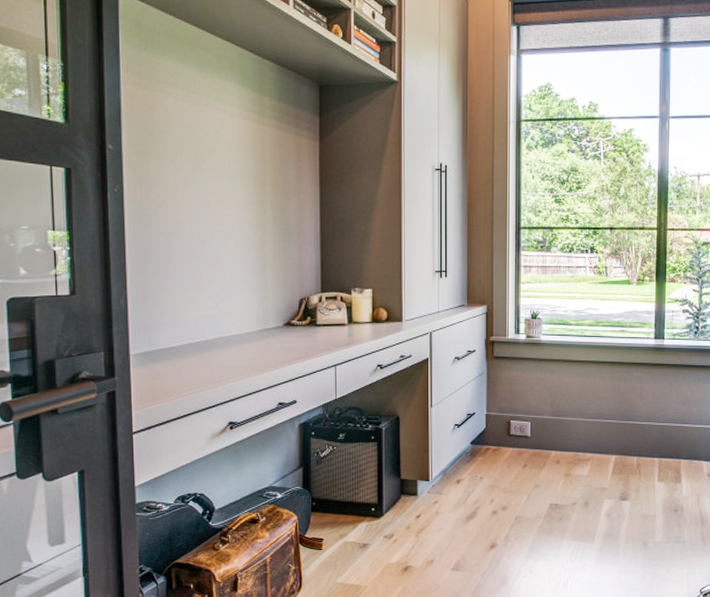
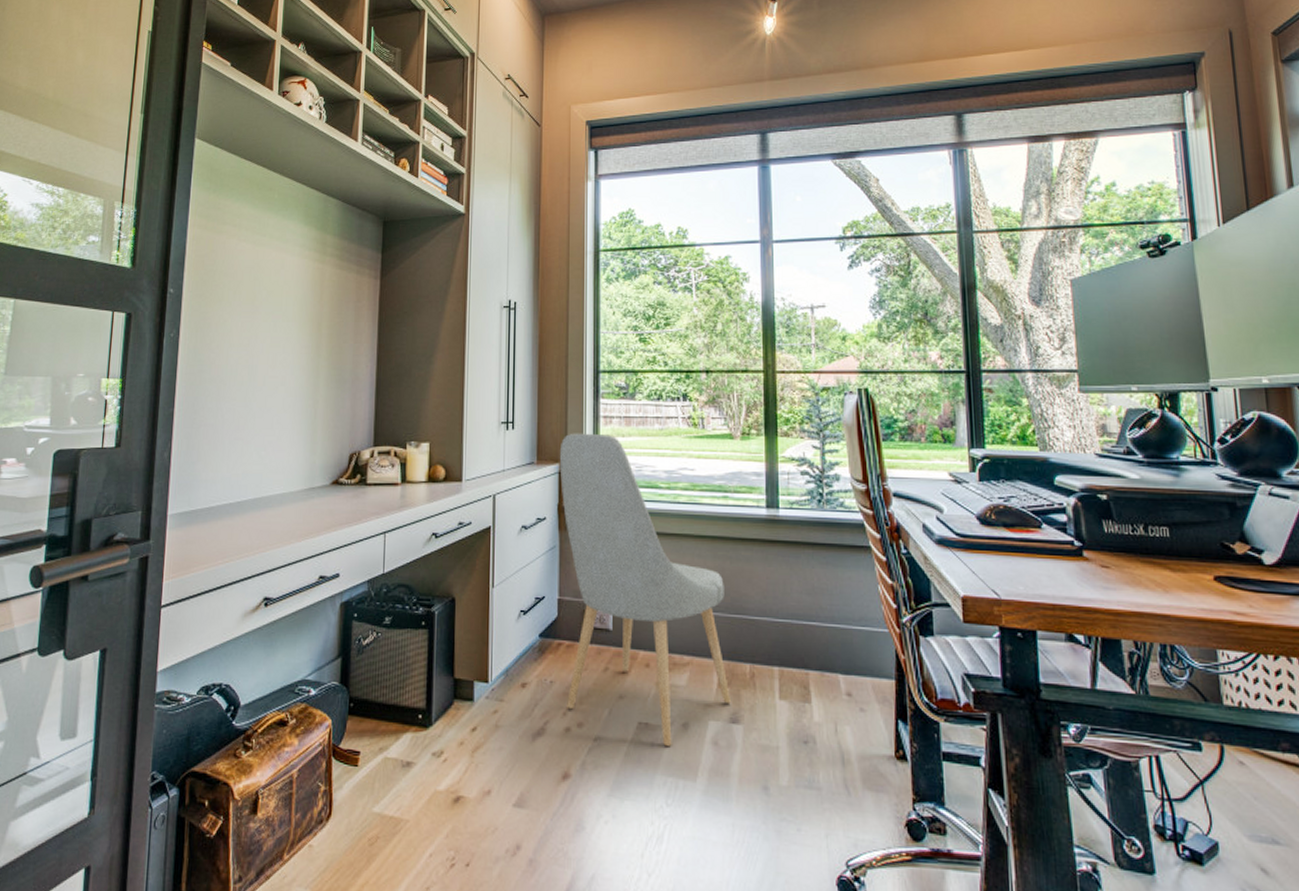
chair: none [486,280,621,520] -> present [559,433,731,747]

